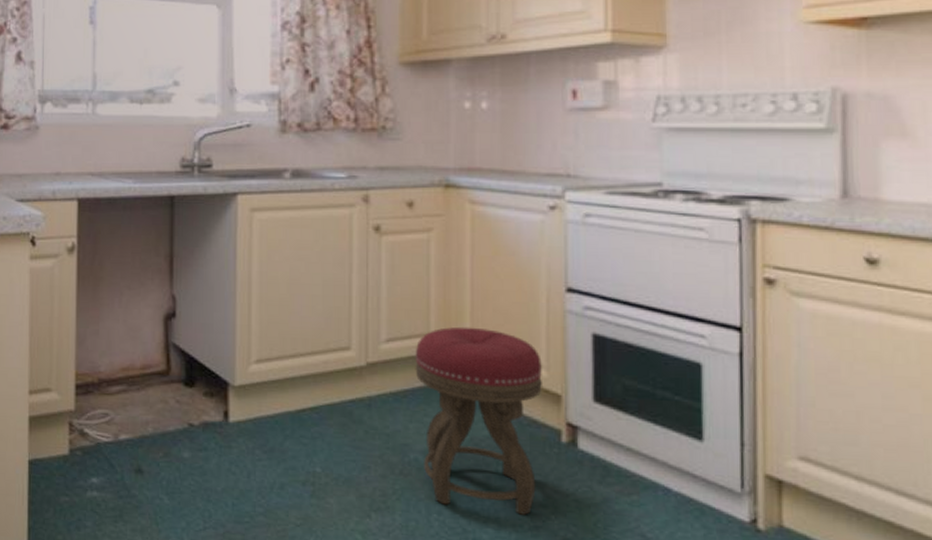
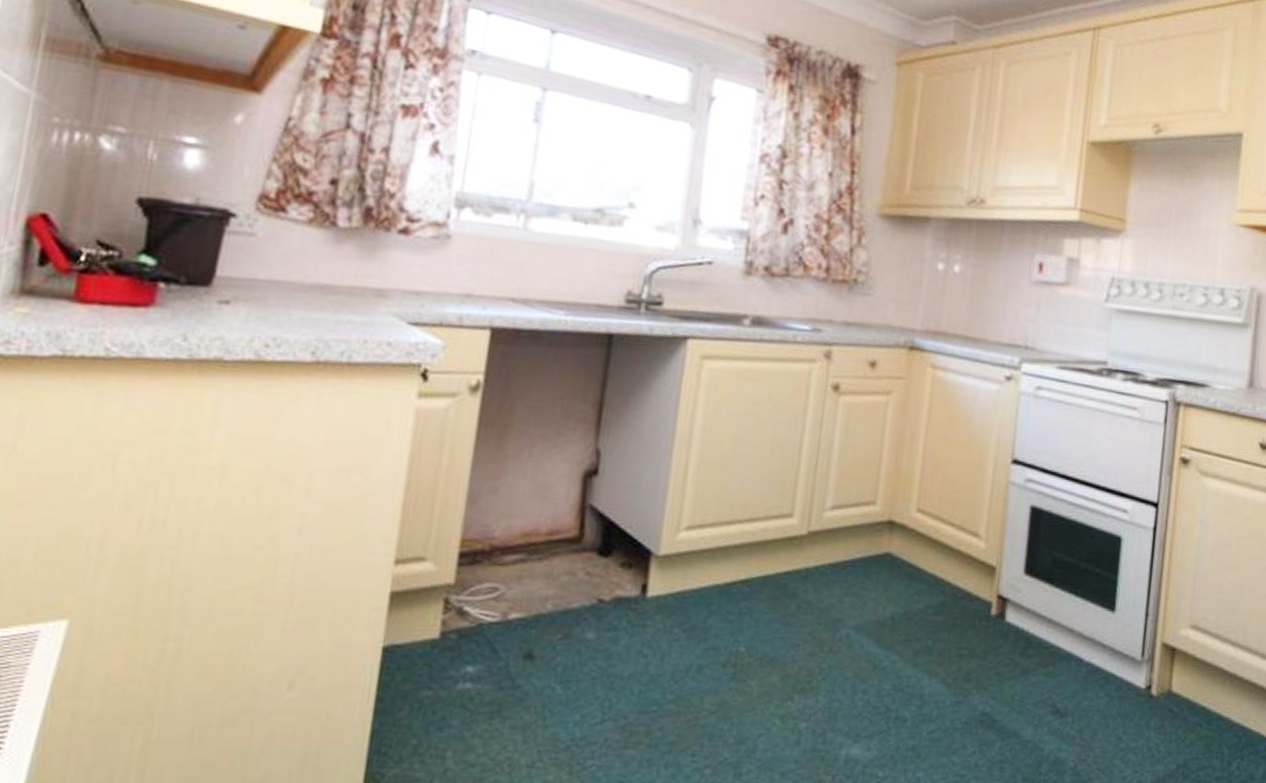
stool: present [415,326,542,515] -> none [854,495,982,691]

